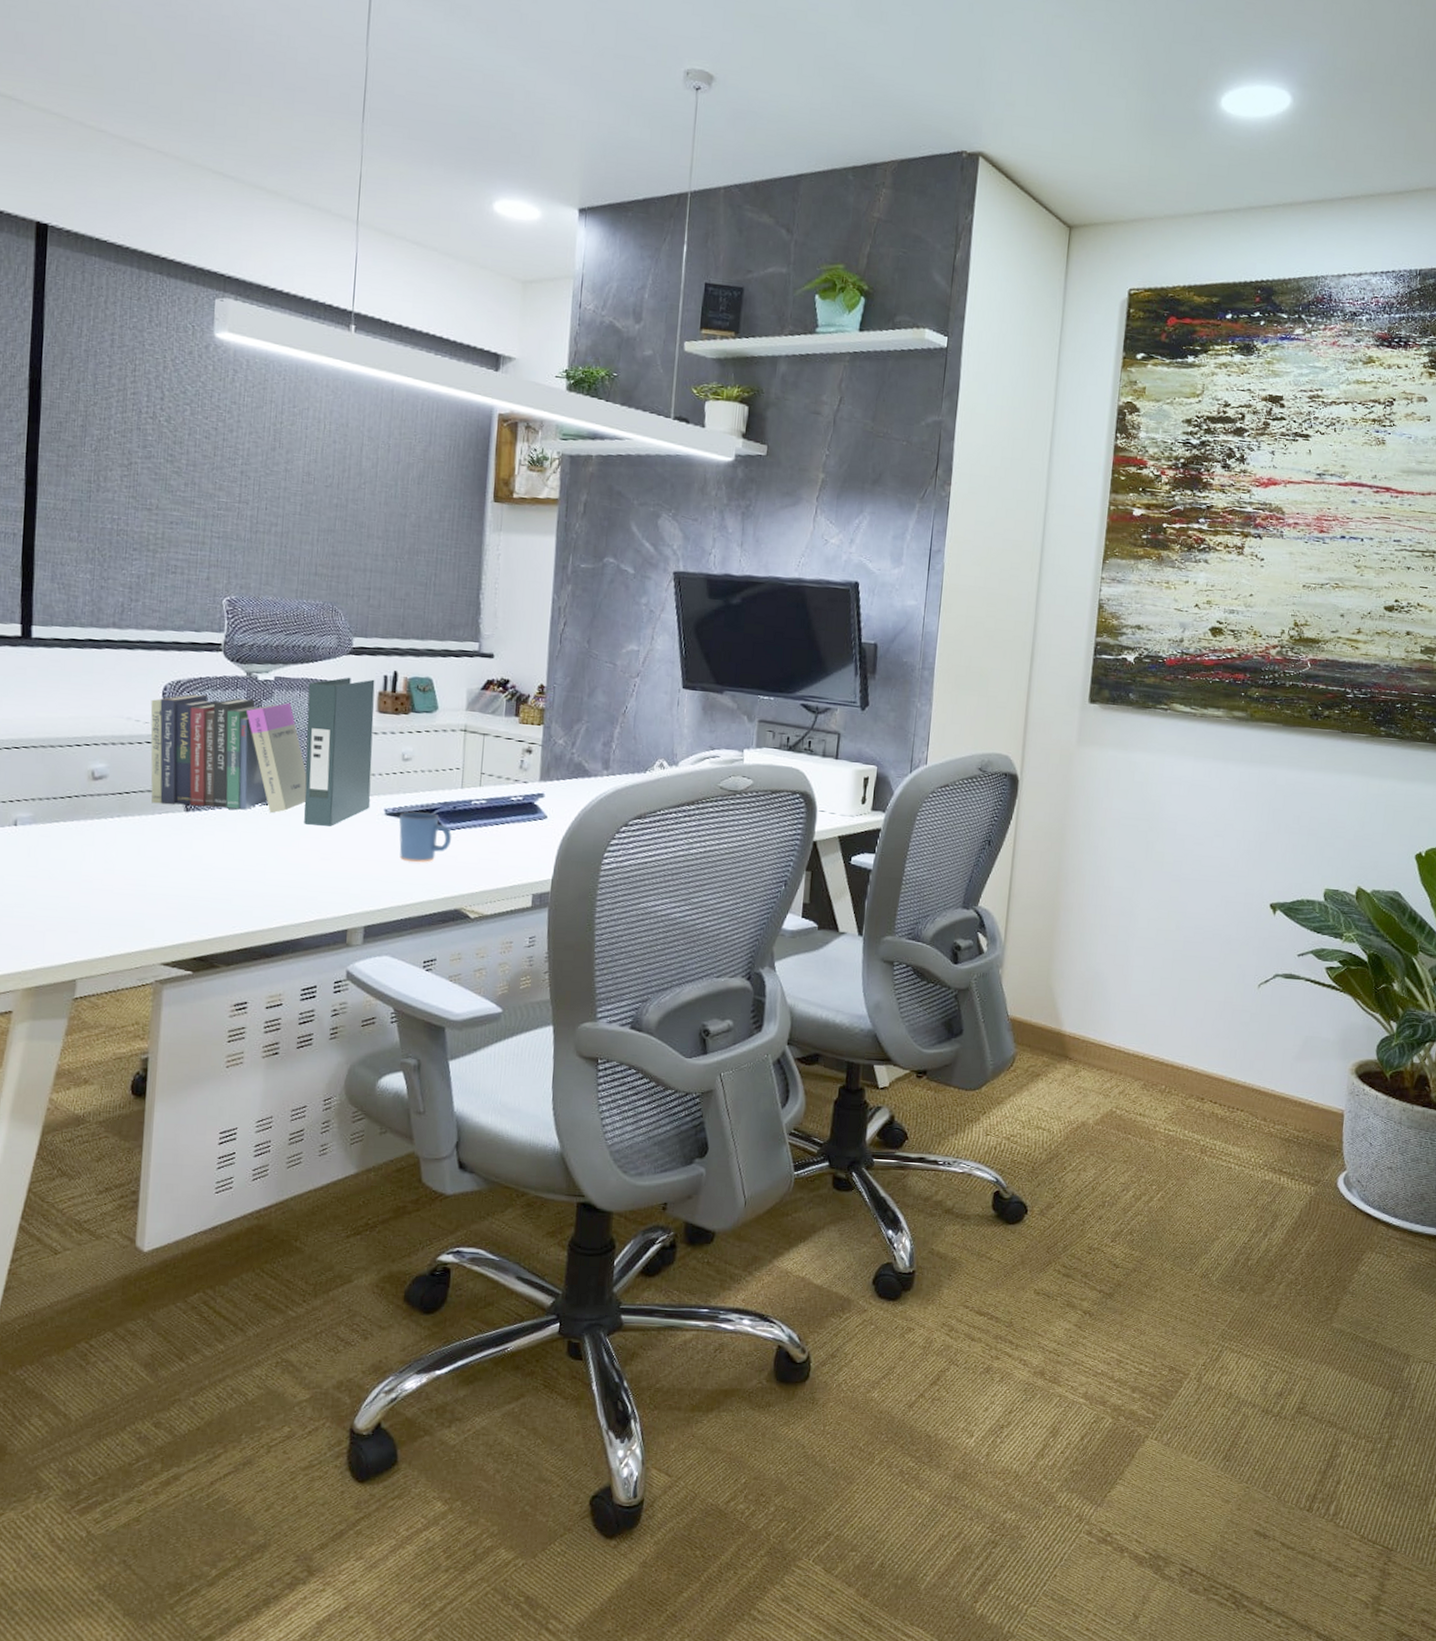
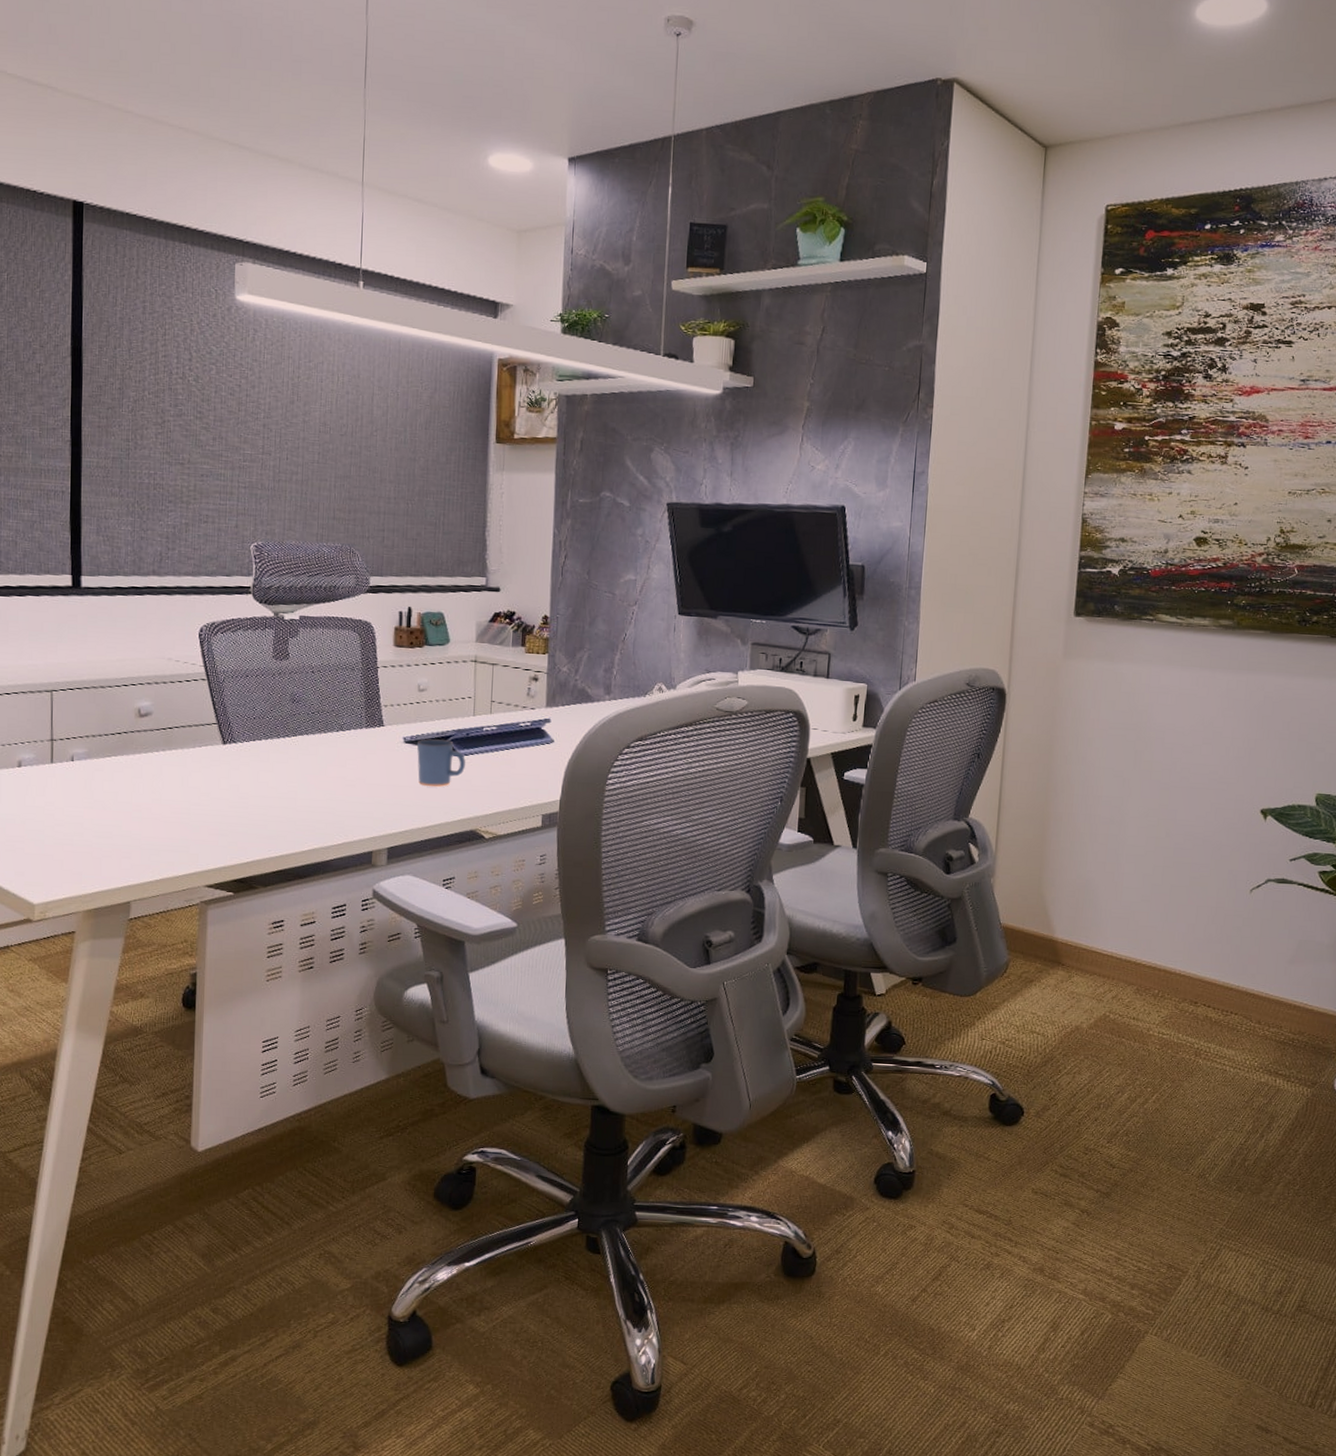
books: present [150,693,307,814] -> none [188,634,332,744]
binder: present [304,677,375,827] -> none [329,614,391,755]

